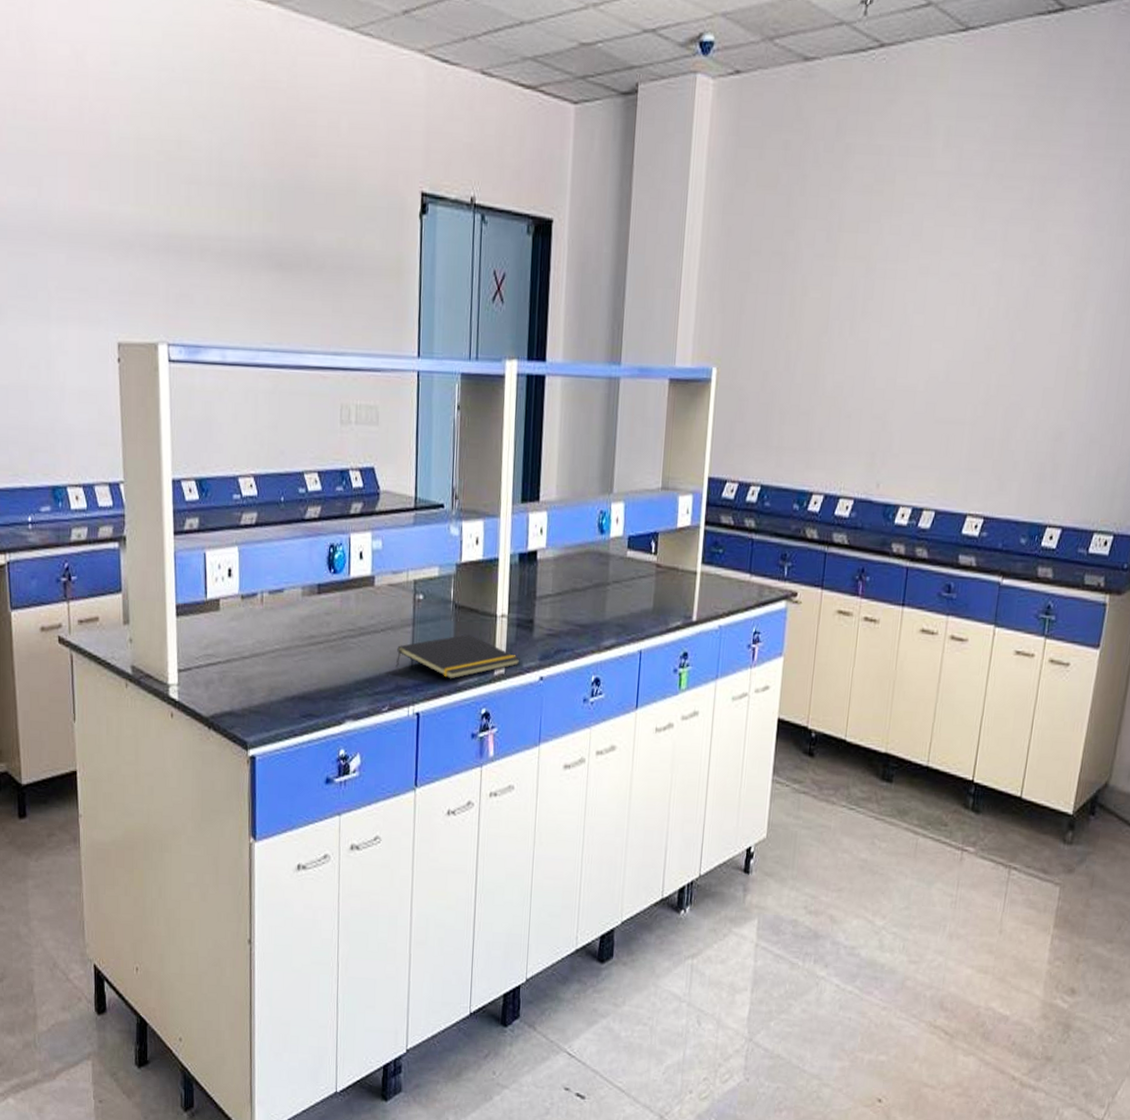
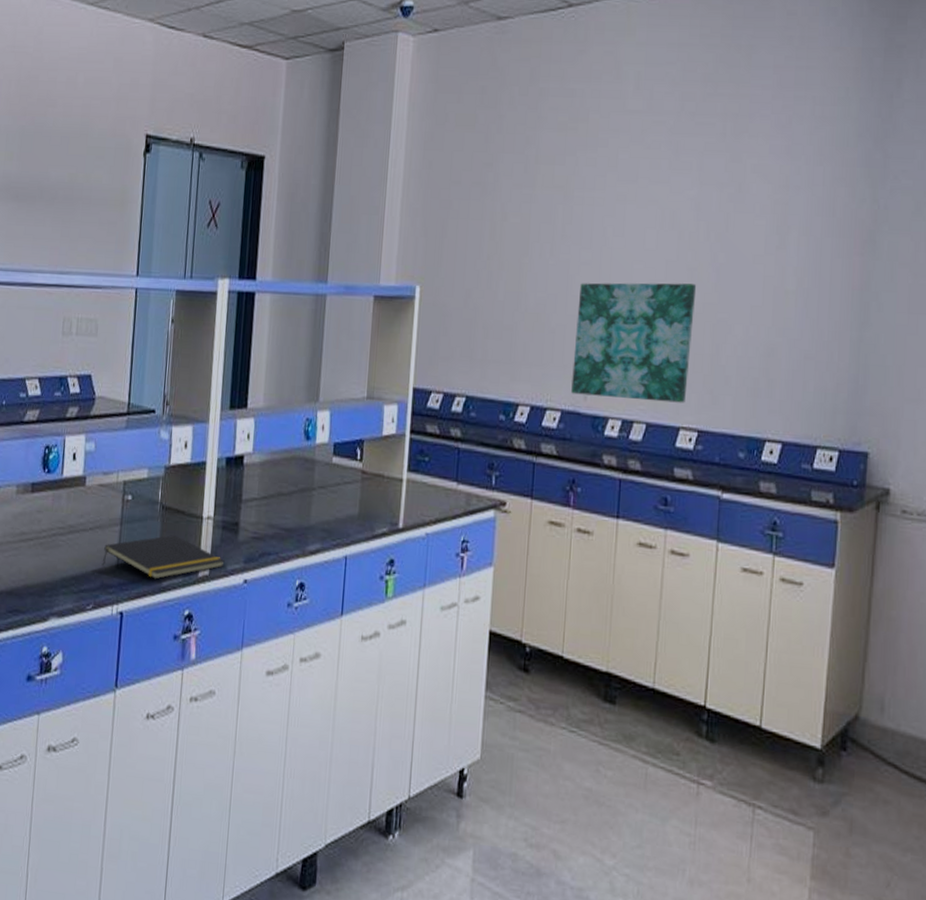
wall art: none [864,363,993,490] -> present [571,282,697,403]

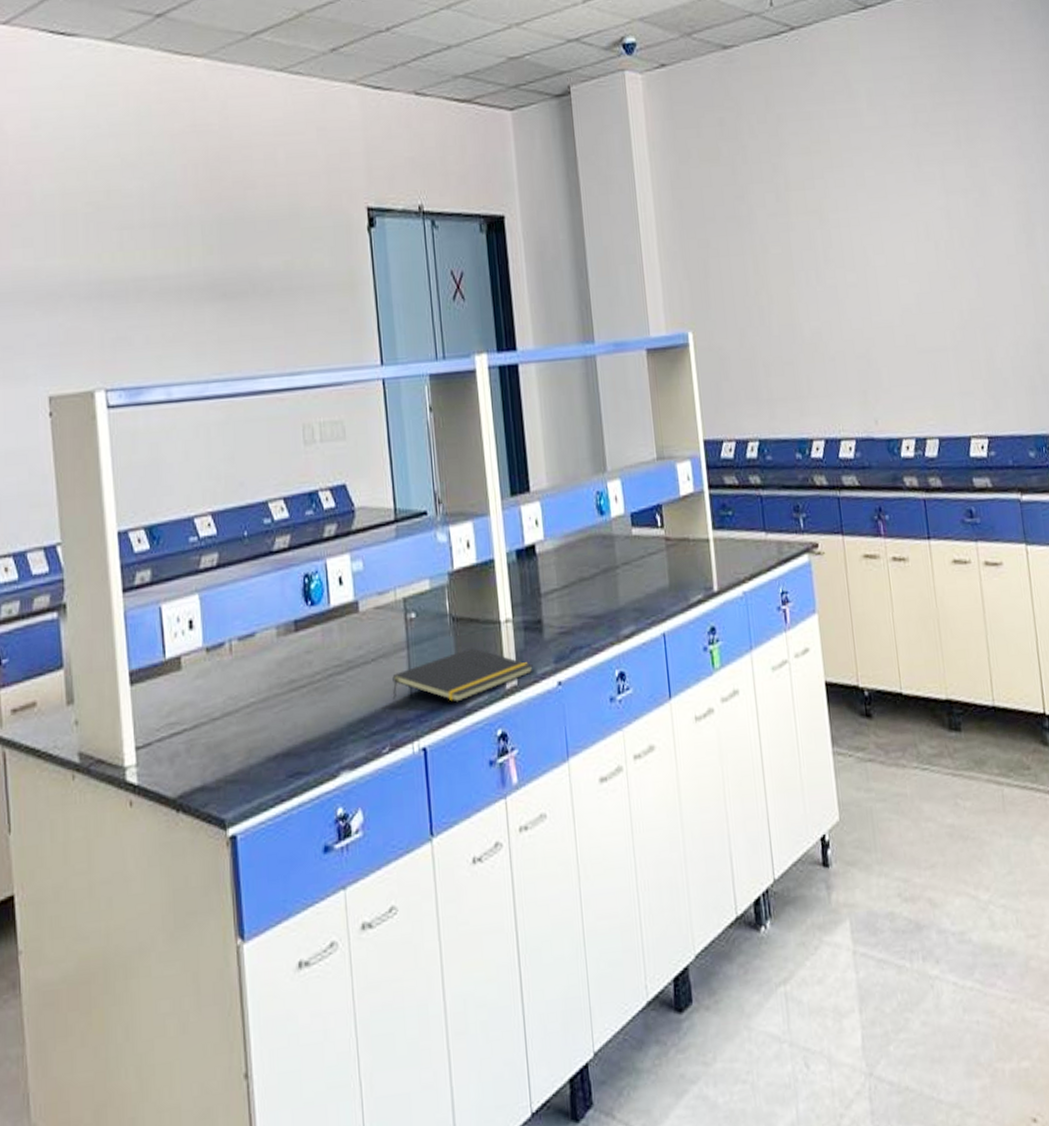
wall art: present [571,282,697,403] -> none [851,292,971,420]

